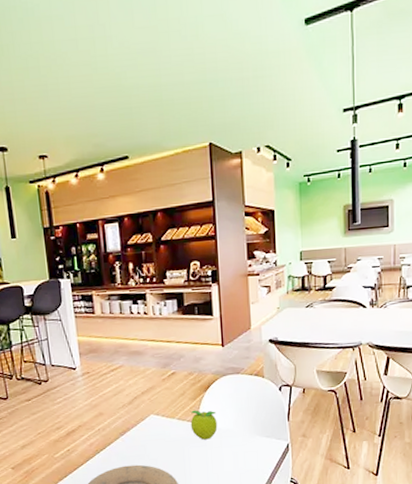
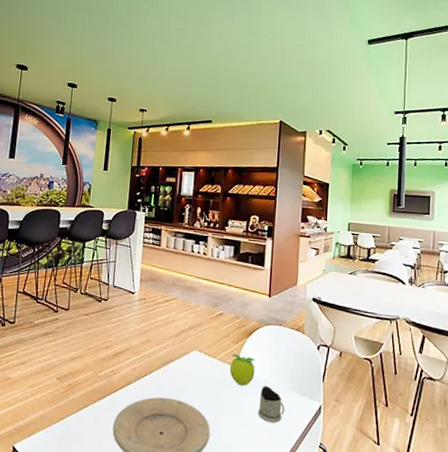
tea glass holder: none [225,435,252,469] -> present [258,385,285,423]

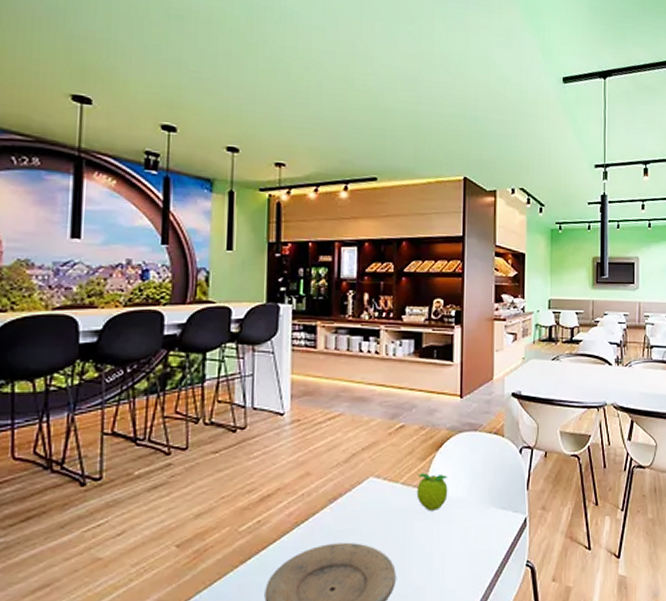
tea glass holder: present [258,385,285,423] -> none [454,505,485,548]

